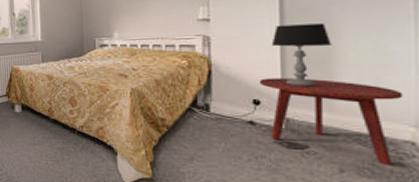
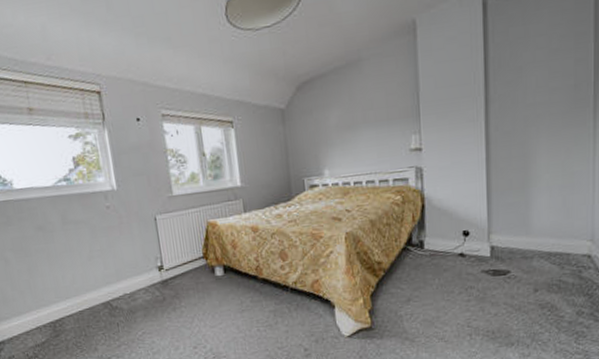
side table: present [259,78,404,166] -> none [468,204,583,280]
table lamp: present [271,23,332,87] -> none [478,147,529,214]

